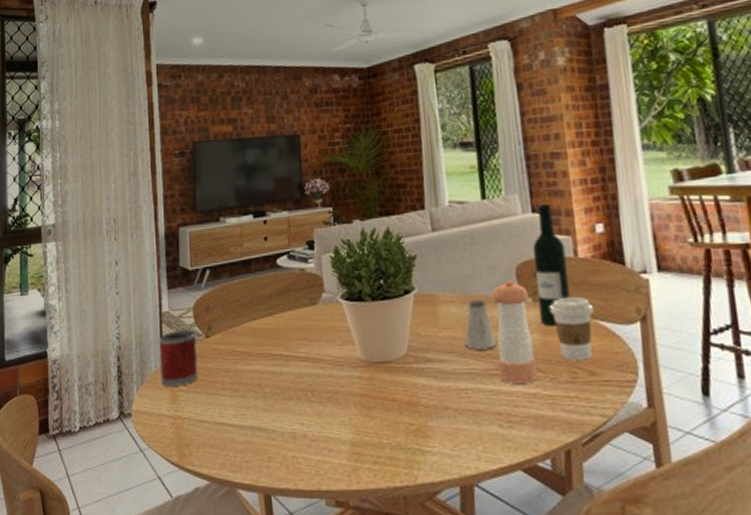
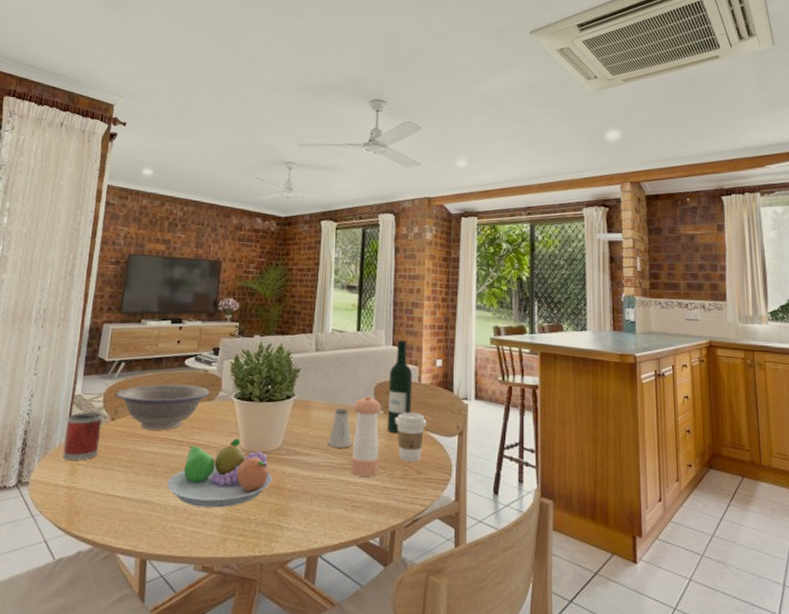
bowl: none [207,288,312,346] -> present [116,384,210,431]
fruit bowl: none [279,347,402,432] -> present [166,438,272,508]

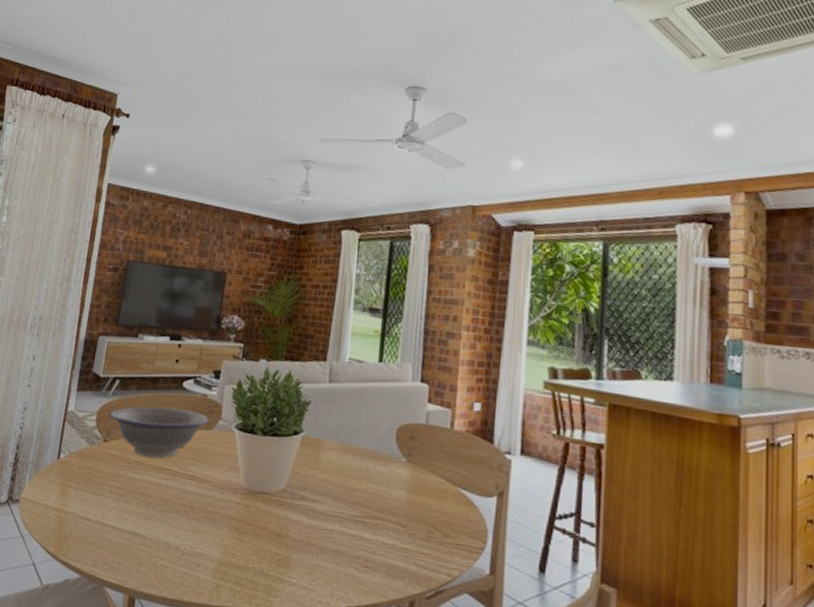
mug: present [62,412,103,461] -> none [53,430,95,483]
fruit bowl: present [166,438,272,508] -> none [159,474,274,551]
saltshaker: present [328,408,352,448] -> none [339,450,368,498]
pepper shaker: present [351,395,381,477] -> none [365,438,404,535]
wine bottle: present [387,341,413,434] -> none [409,377,444,488]
coffee cup: present [395,412,427,462] -> none [419,462,459,523]

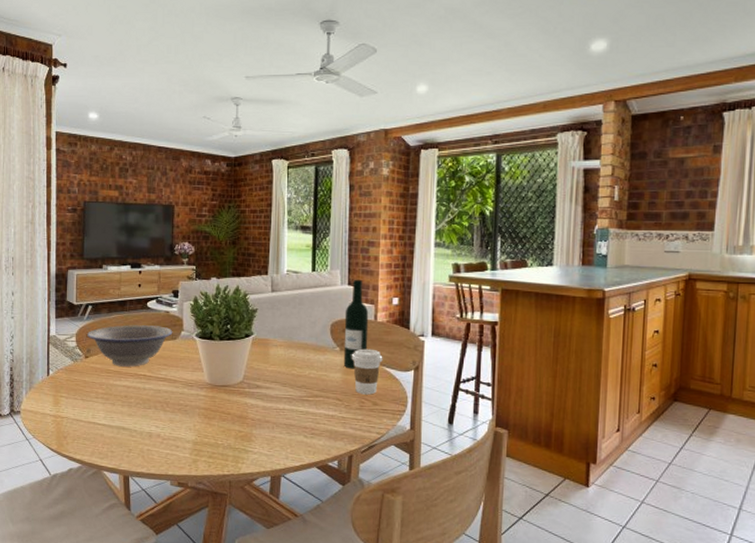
wine bottle: none [409,377,444,488] -> present [343,280,369,369]
coffee cup: none [419,462,459,523] -> present [351,348,383,395]

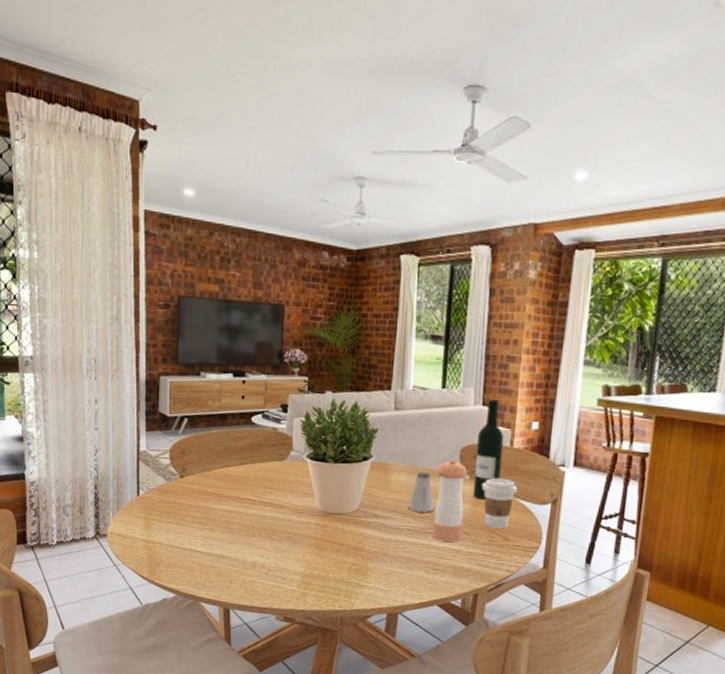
bowl: present [87,325,173,367] -> none [183,441,281,490]
saltshaker: none [286,346,310,382] -> present [408,472,435,512]
pepper shaker: none [309,333,337,408] -> present [433,459,467,542]

